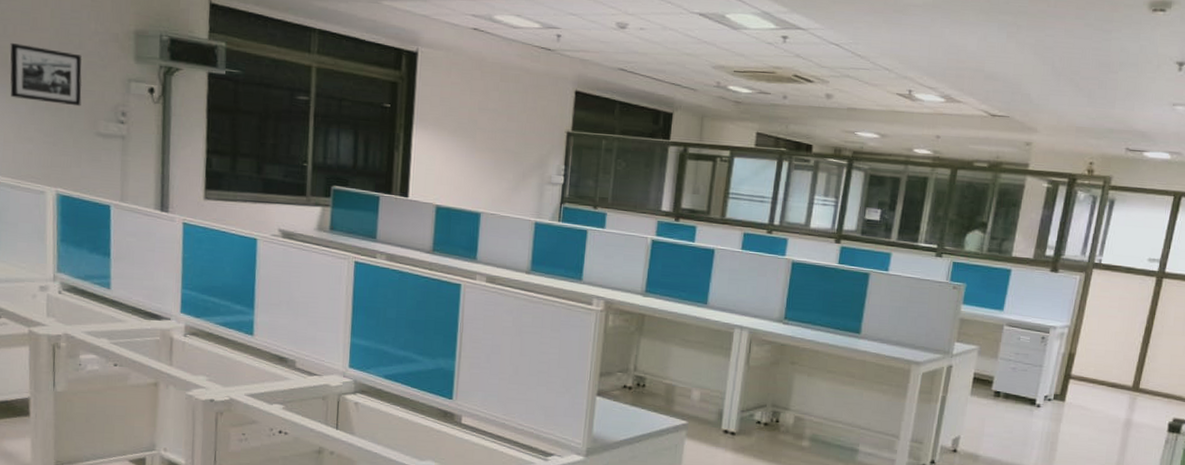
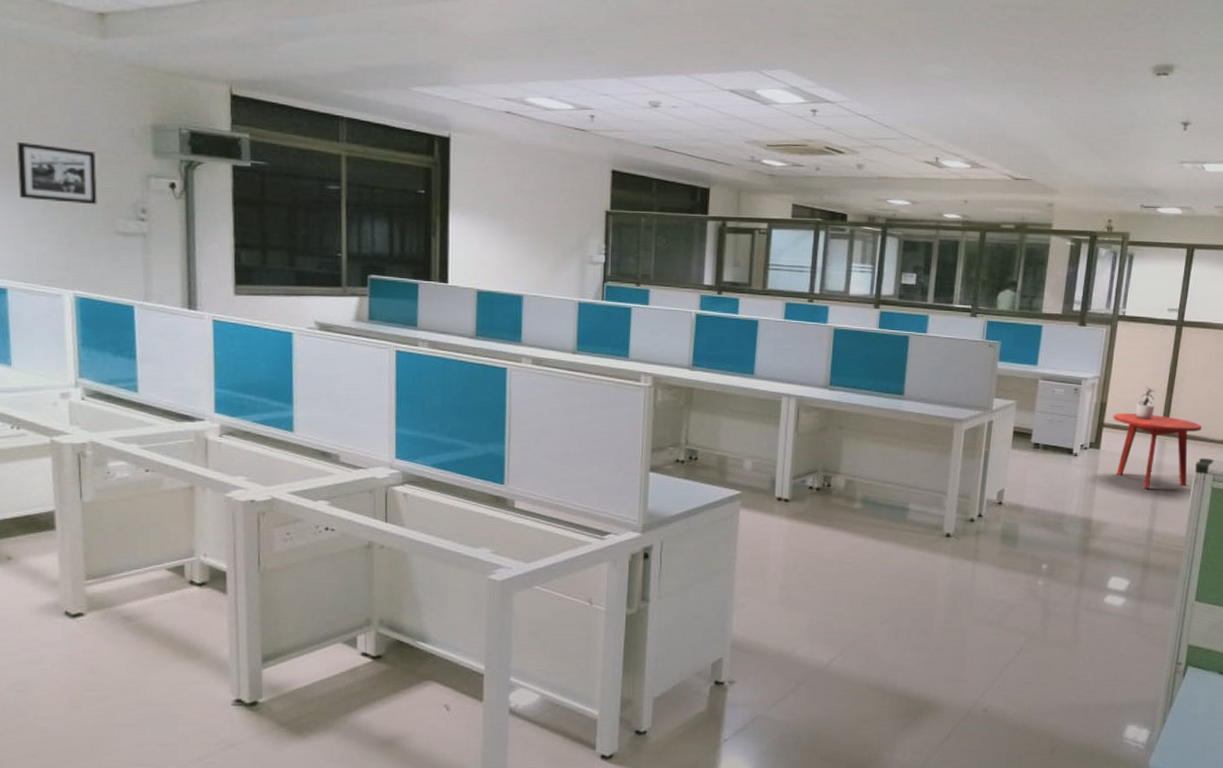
side table: none [1081,365,1178,447] -> present [1113,413,1202,490]
potted plant: none [1106,338,1129,374] -> present [1136,385,1155,419]

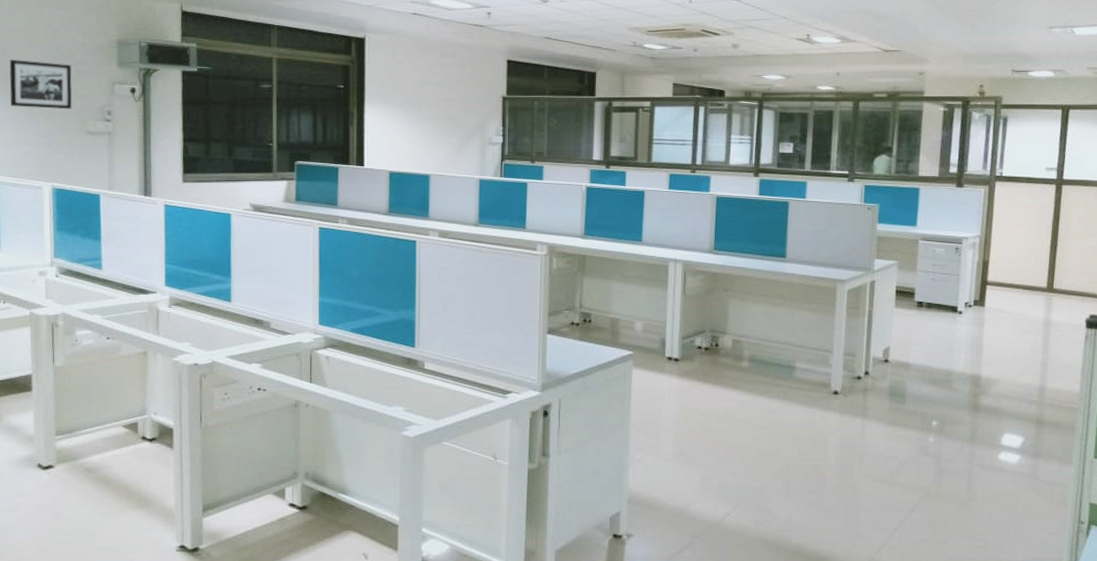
side table: present [1113,413,1202,490] -> none [996,271,1090,346]
potted plant: present [1136,385,1155,419] -> none [1019,243,1039,276]

